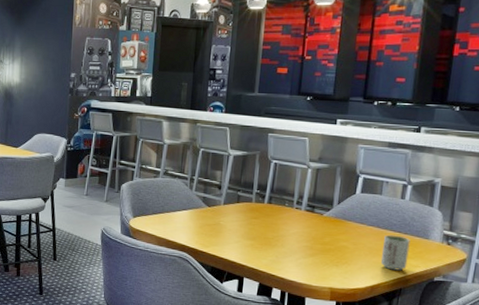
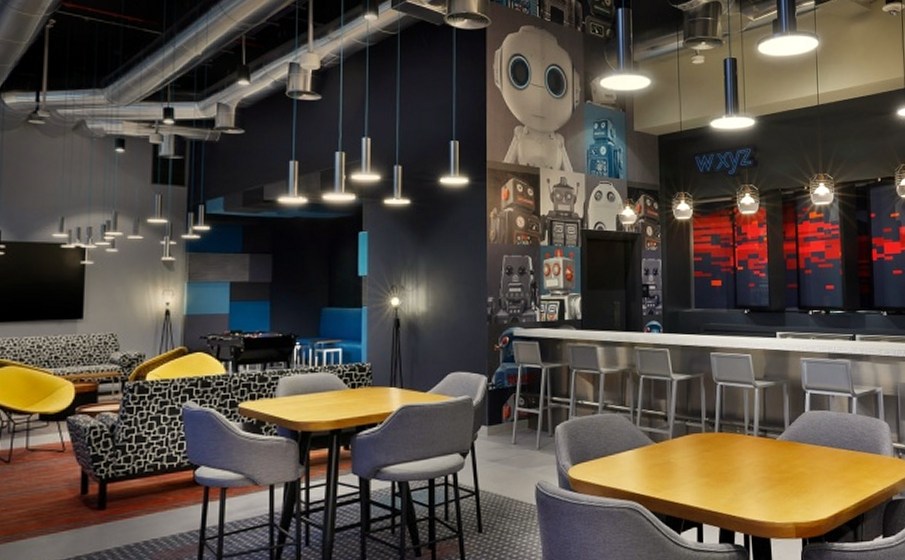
cup: present [380,235,411,271] -> none [838,453,865,494]

